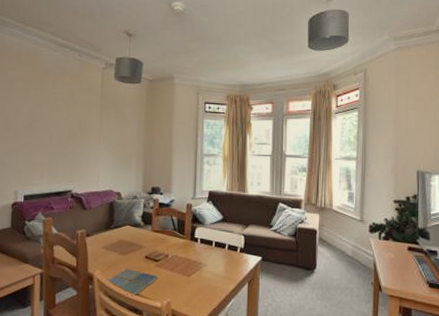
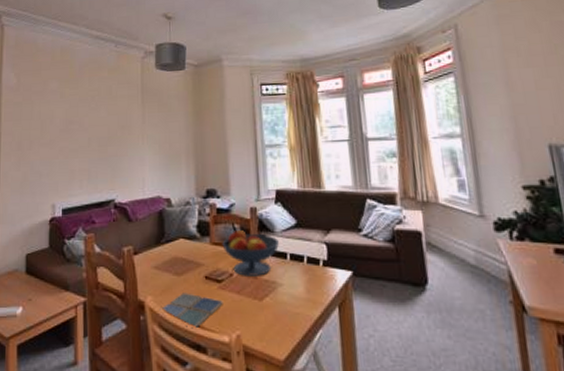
fruit bowl: none [161,222,208,258] -> present [222,230,280,276]

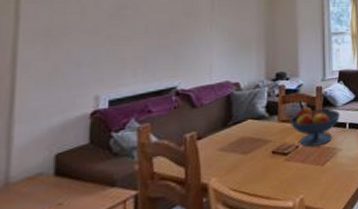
drink coaster: present [159,293,223,329] -> none [224,168,289,201]

